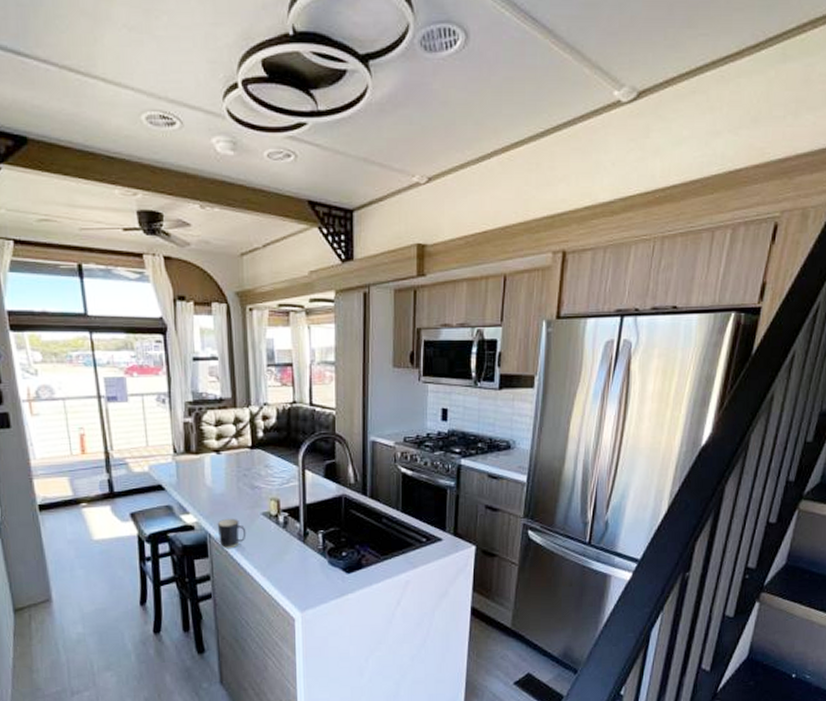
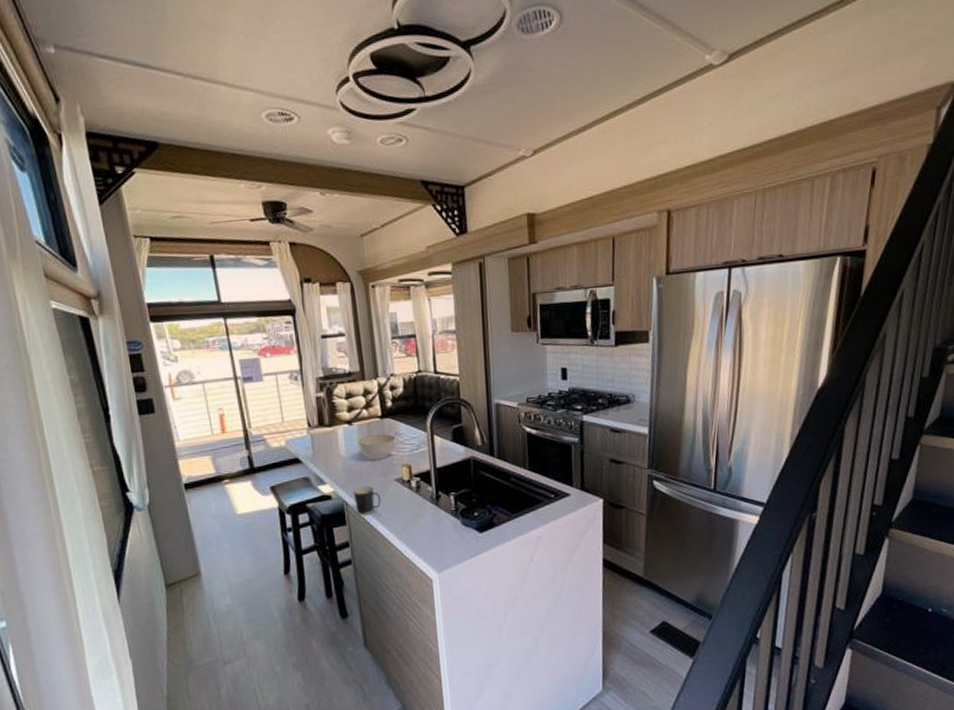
bowl: none [226,465,265,493] -> present [358,434,396,461]

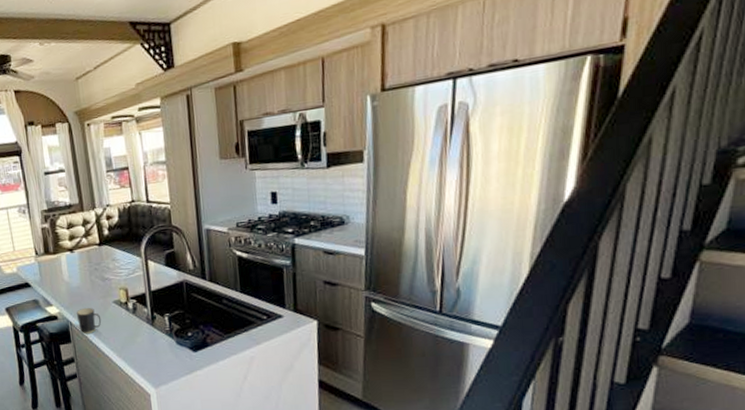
bowl: present [358,434,396,461] -> none [79,260,113,285]

